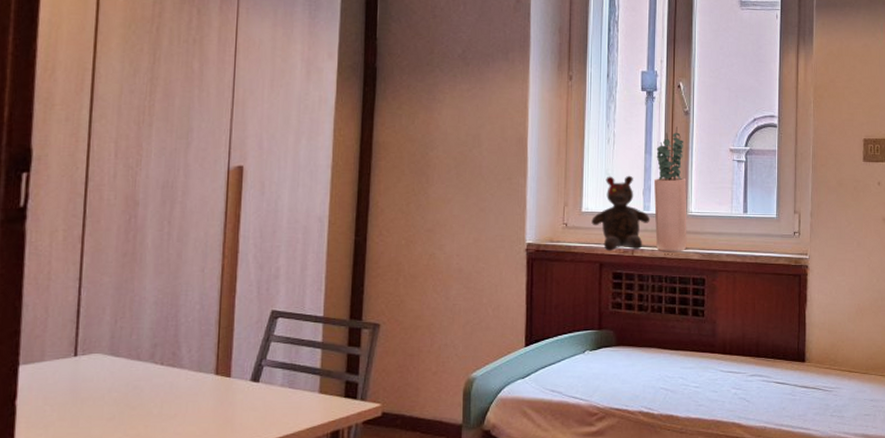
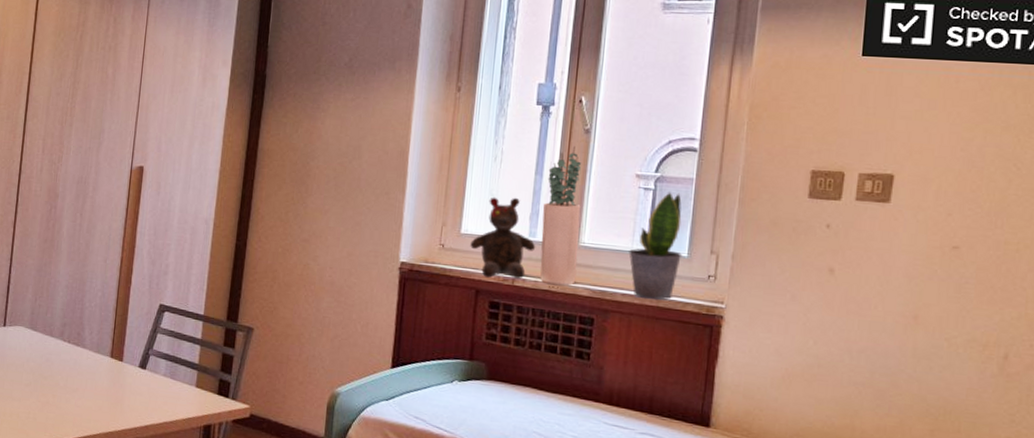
potted plant: none [729,163,773,258] -> present [629,192,683,301]

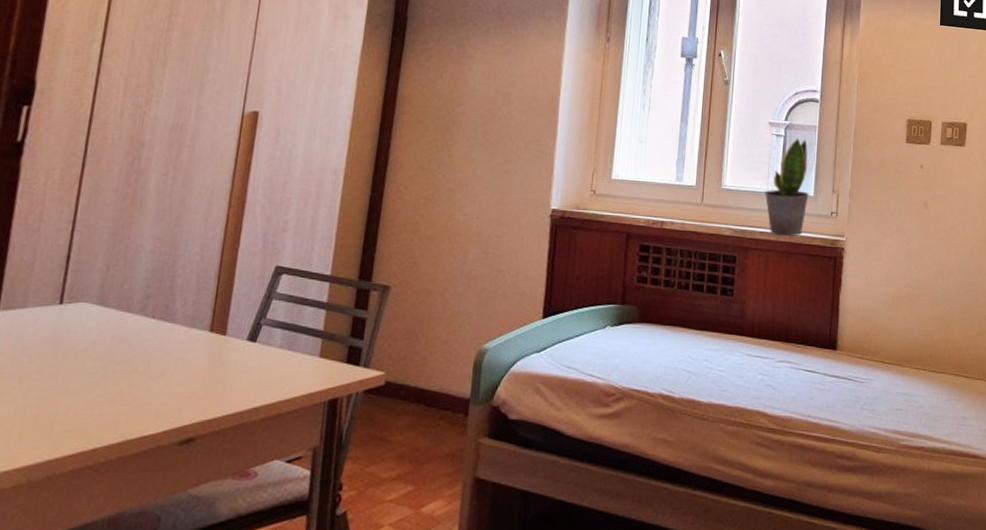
teddy bear: present [470,197,536,279] -> none [621,143,683,223]
vase: present [540,146,582,286] -> none [686,96,722,227]

